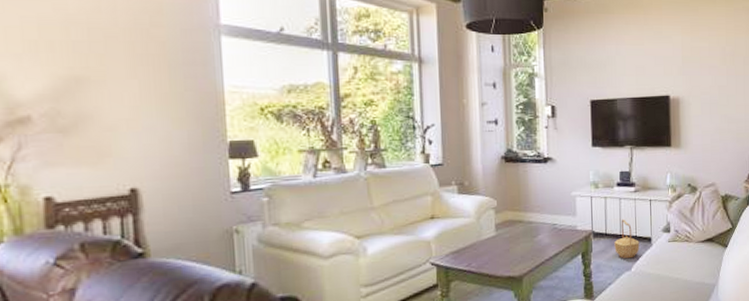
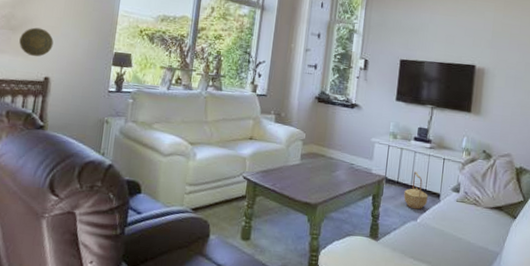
decorative plate: none [77,124,133,165] -> present [19,27,54,57]

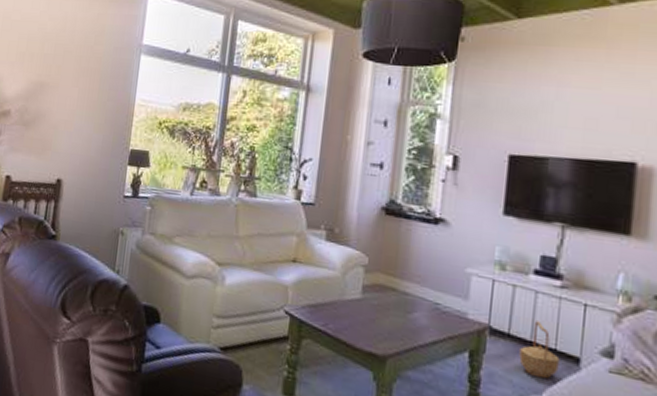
decorative plate: present [19,27,54,57] -> none [32,122,66,156]

